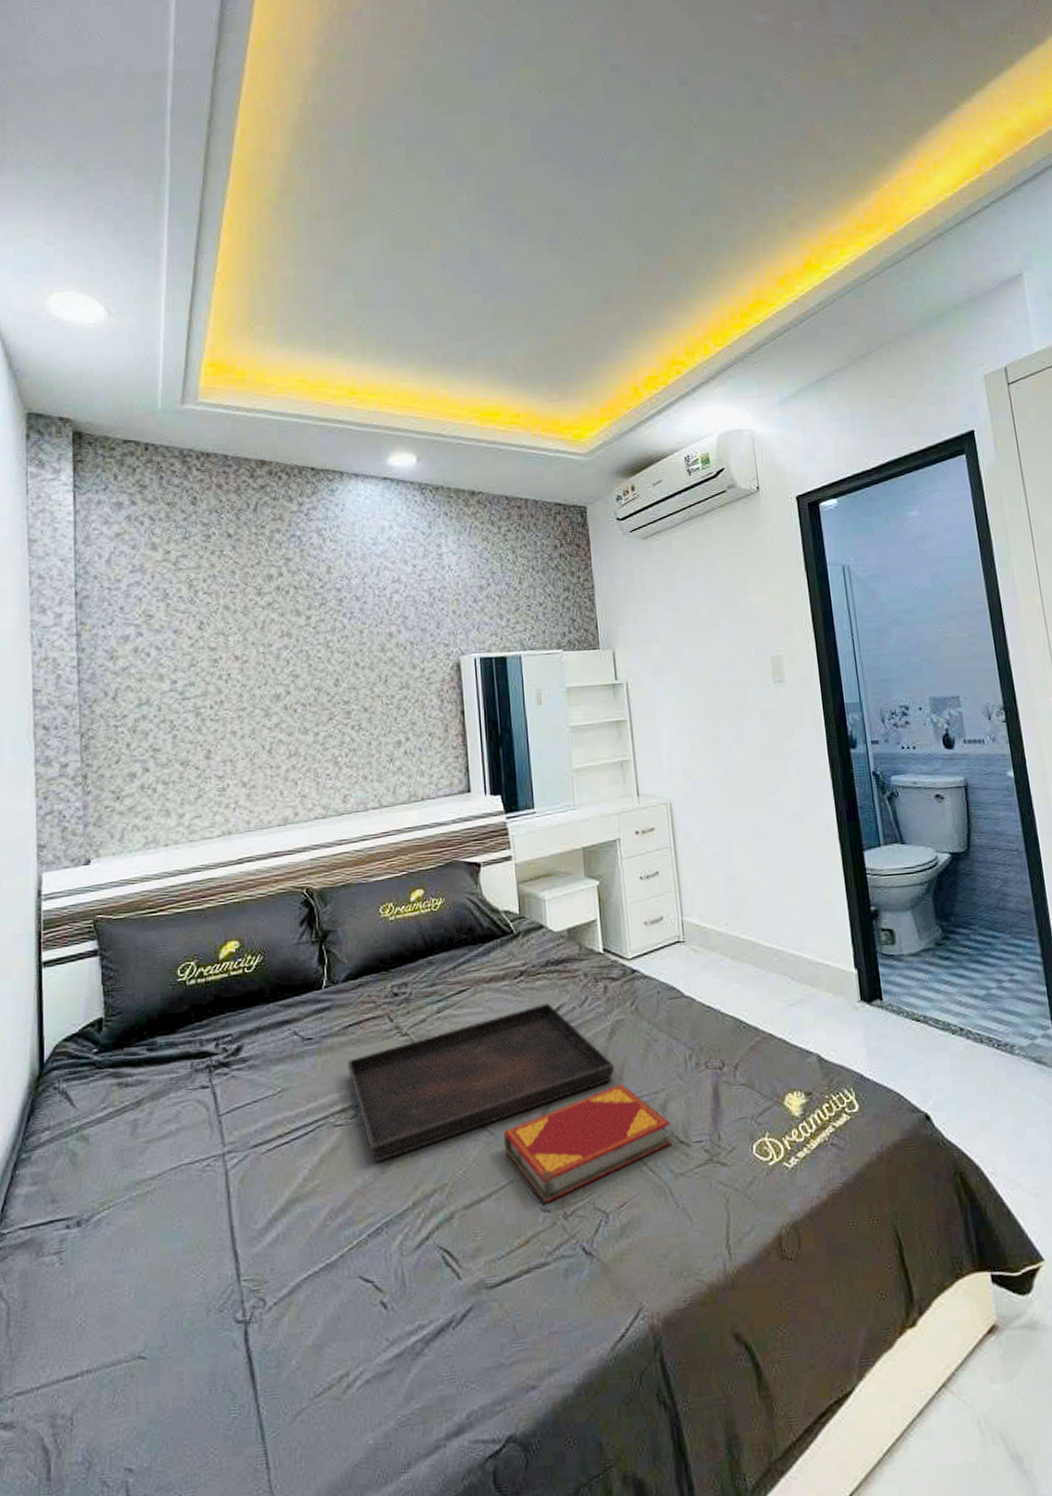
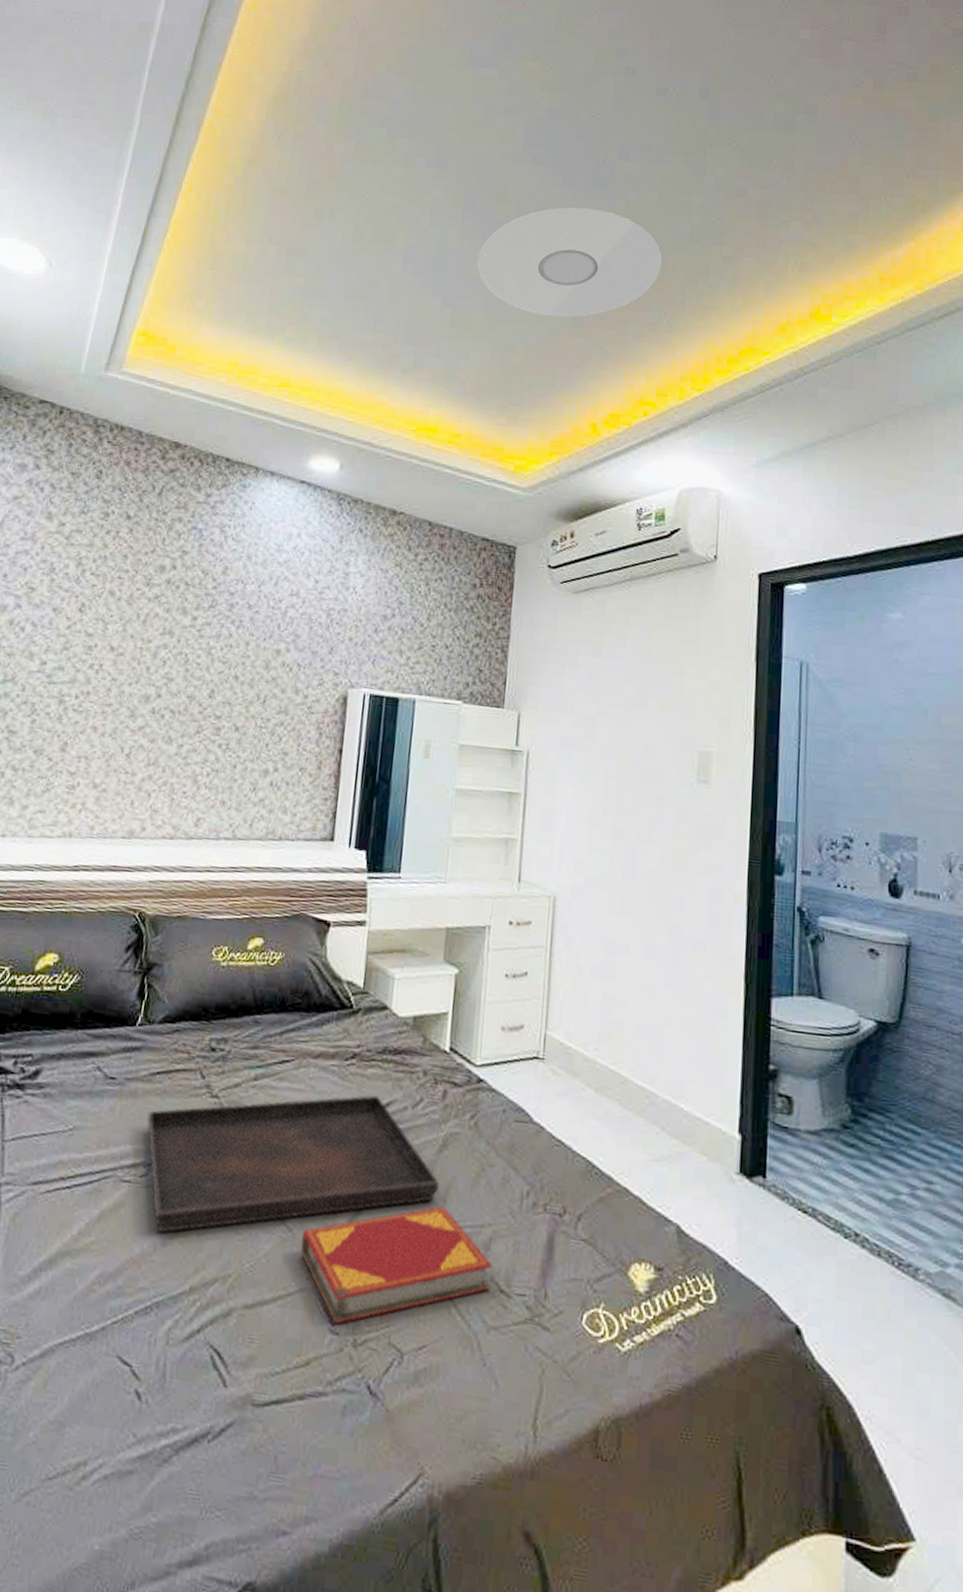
ceiling light: none [508,195,671,298] -> present [477,207,662,318]

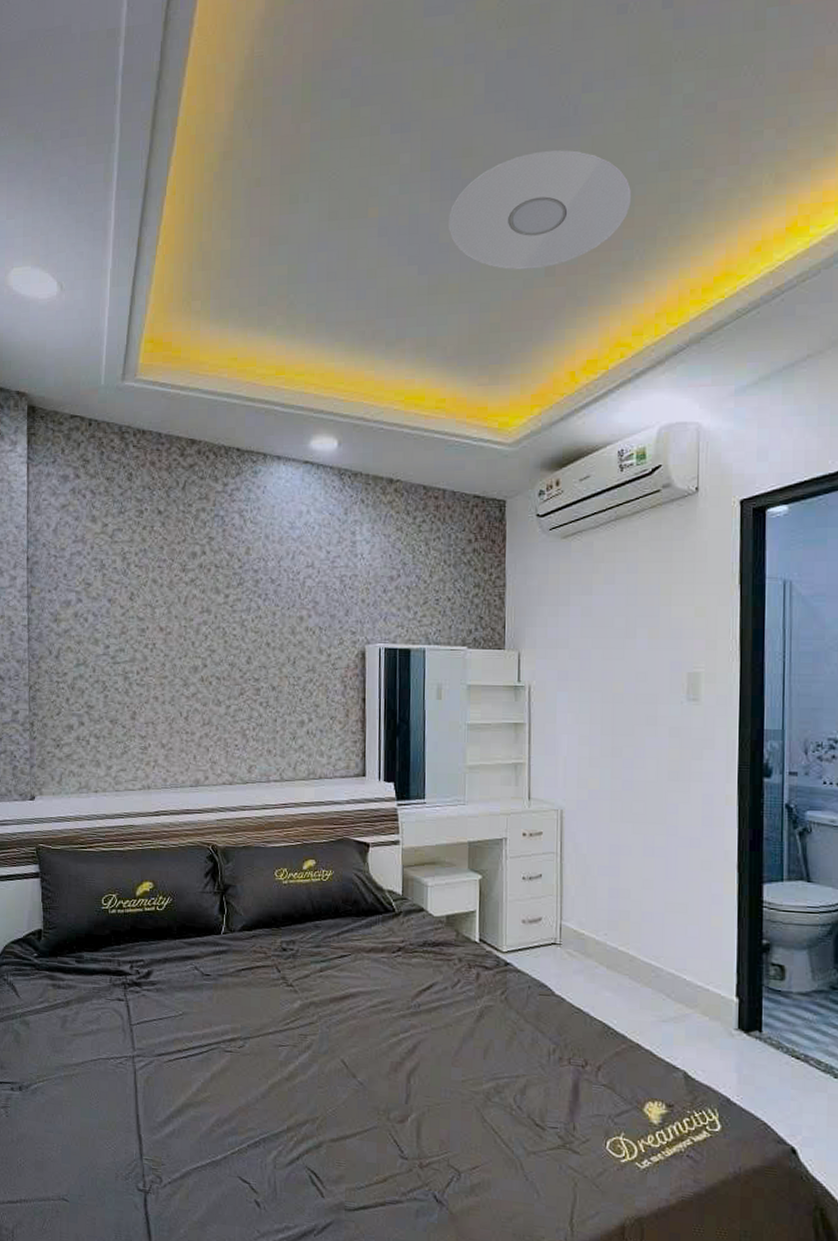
serving tray: present [147,1094,440,1233] -> none [239,979,480,1089]
hardback book: present [301,1206,493,1325] -> none [370,1062,528,1152]

